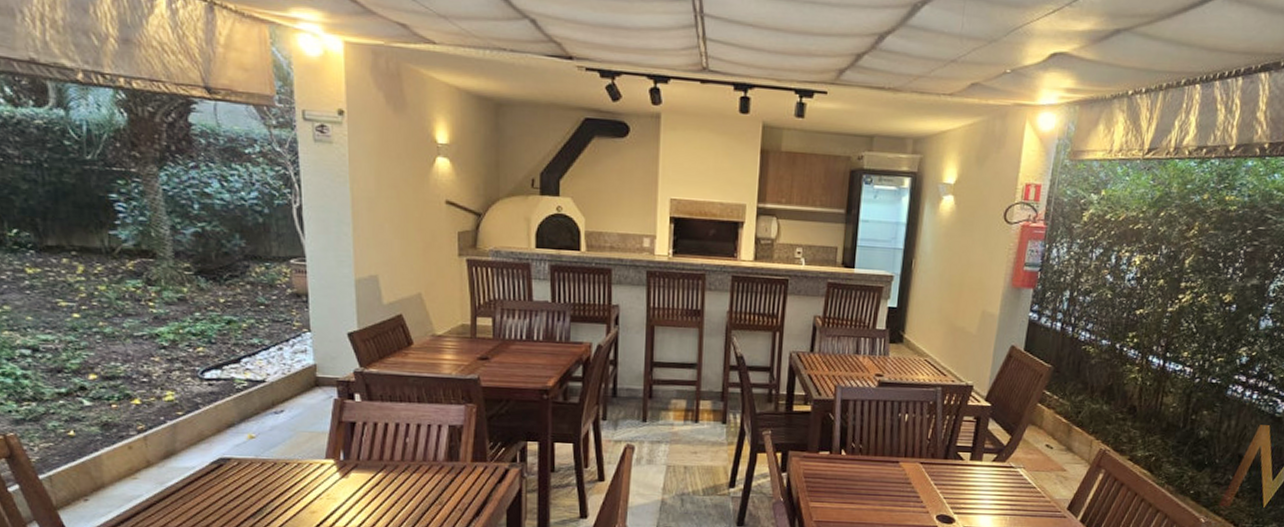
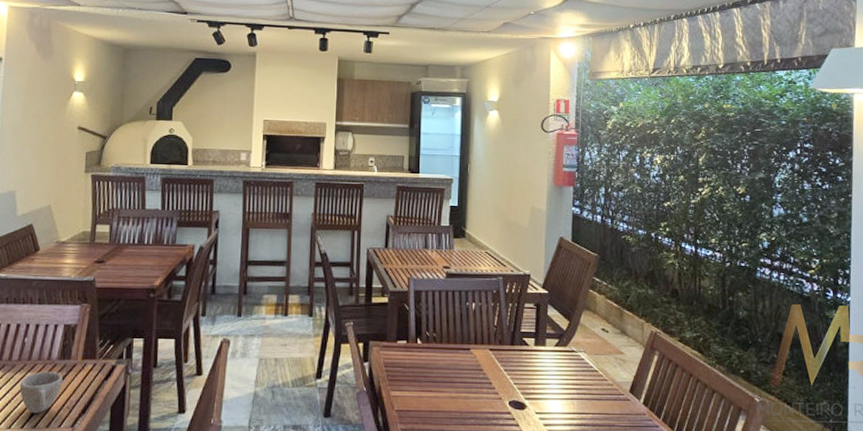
cup: none [405,472,452,514] -> present [19,371,63,413]

